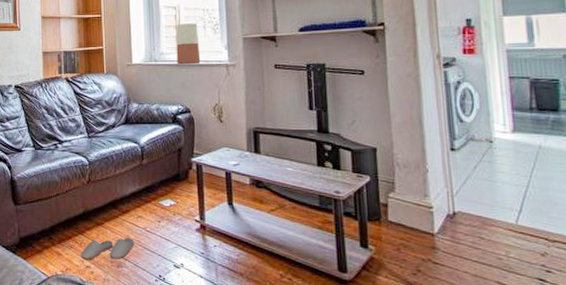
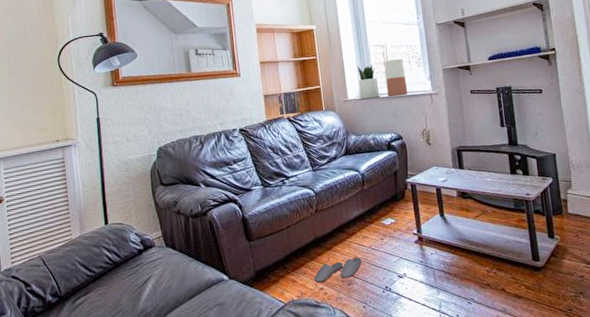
planter: none [144,27,169,66] -> present [357,64,381,100]

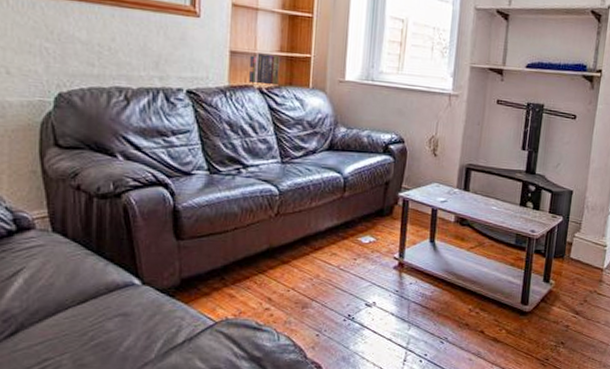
slippers: present [314,257,362,283] -> none [259,277,325,302]
planter: present [357,64,381,100] -> none [358,39,389,87]
vase: present [385,59,408,97] -> none [397,40,425,90]

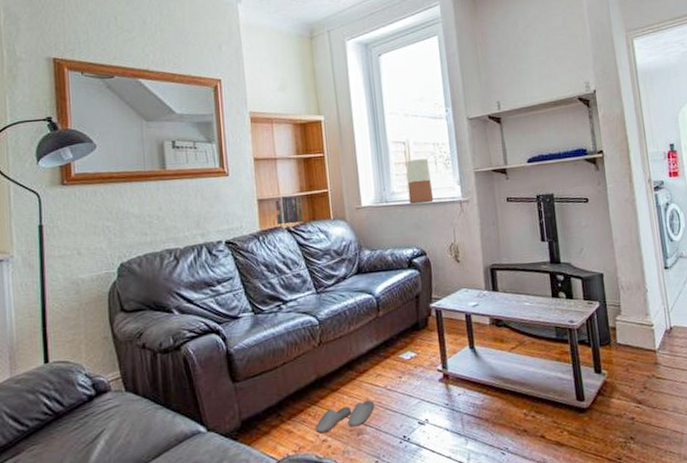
slippers: none [259,277,325,302] -> present [315,400,375,434]
vase: none [397,40,425,90] -> present [406,158,434,205]

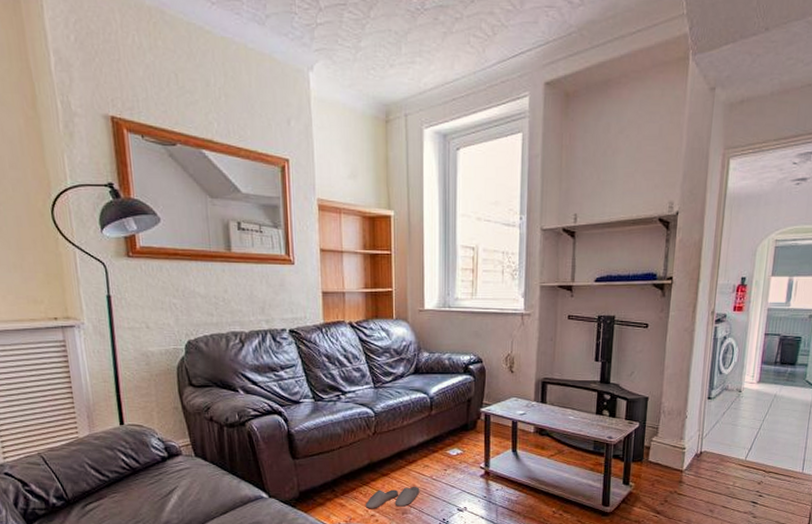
books: present [276,195,303,225] -> none [340,291,366,319]
vase: present [406,158,434,205] -> none [472,267,497,312]

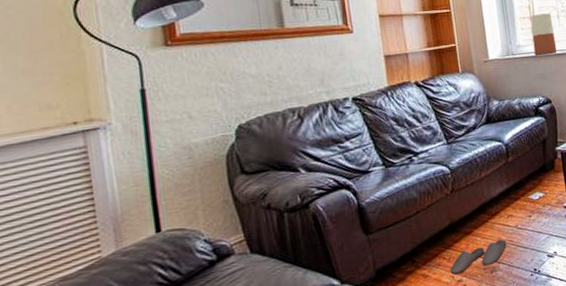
vase: none [472,267,497,312] -> present [531,13,557,56]

